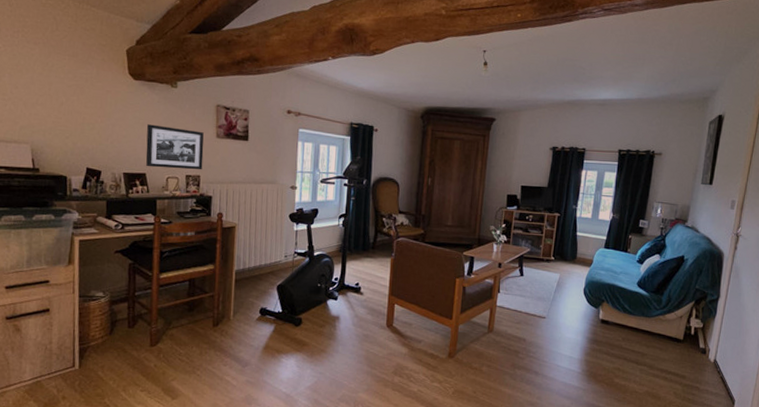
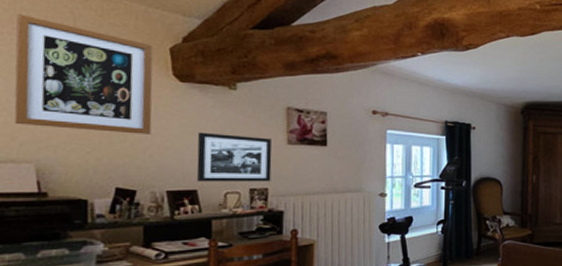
wall art: none [16,20,114,124] -> present [14,14,154,134]

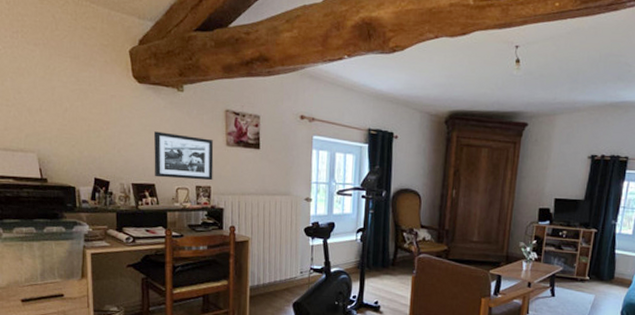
wall art: present [14,14,154,134] -> none [14,19,118,131]

